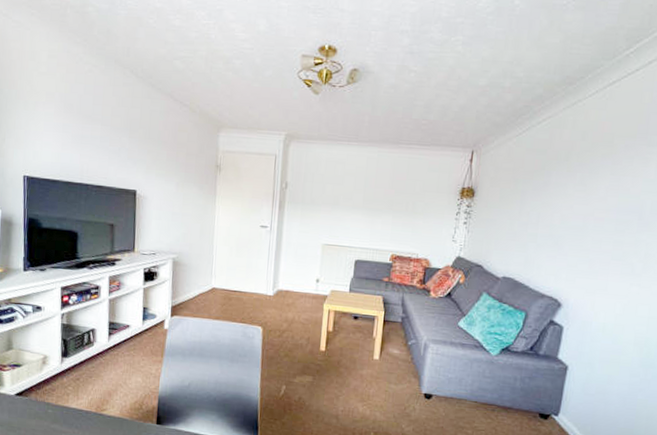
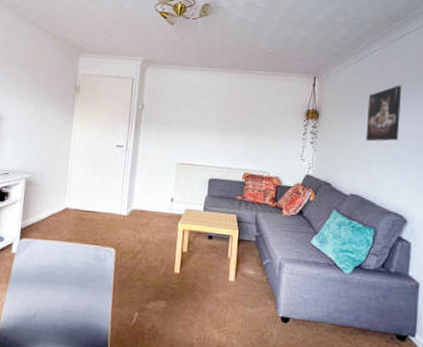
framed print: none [525,159,571,222] -> present [366,85,402,142]

